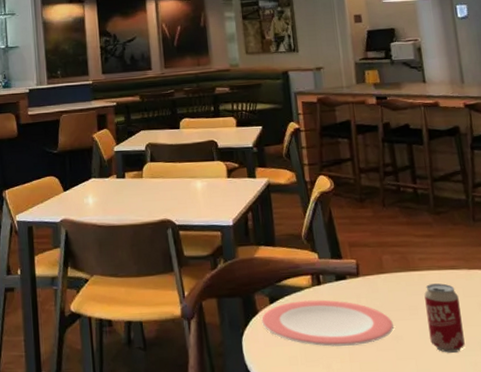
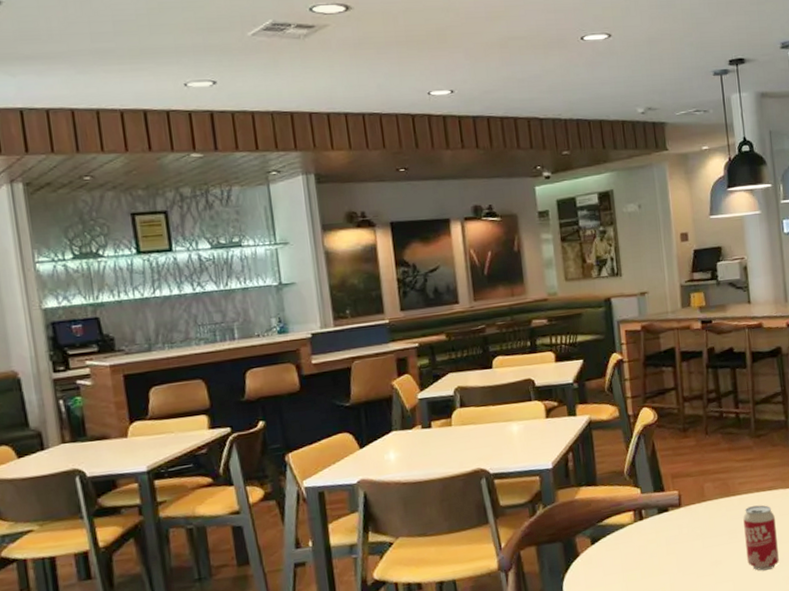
plate: present [261,299,394,347] -> none [583,533,713,581]

